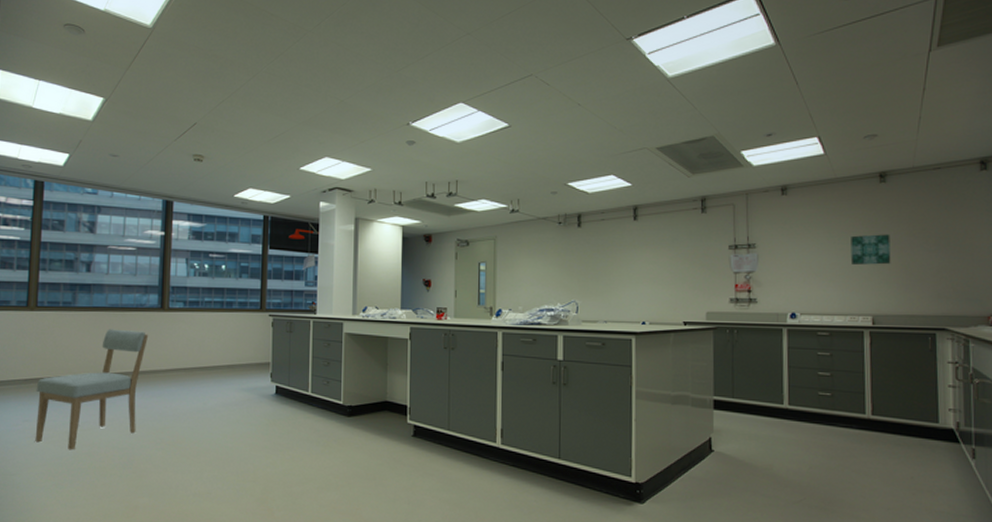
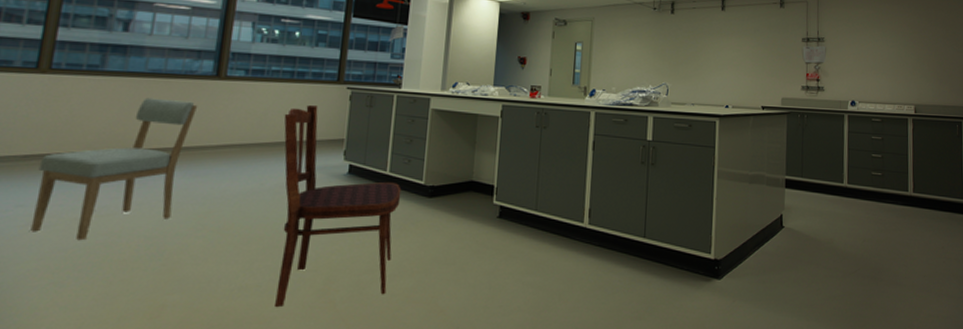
dining chair: none [218,332,323,513] -> present [275,105,402,308]
wall art: present [850,234,891,265] -> none [899,35,930,62]

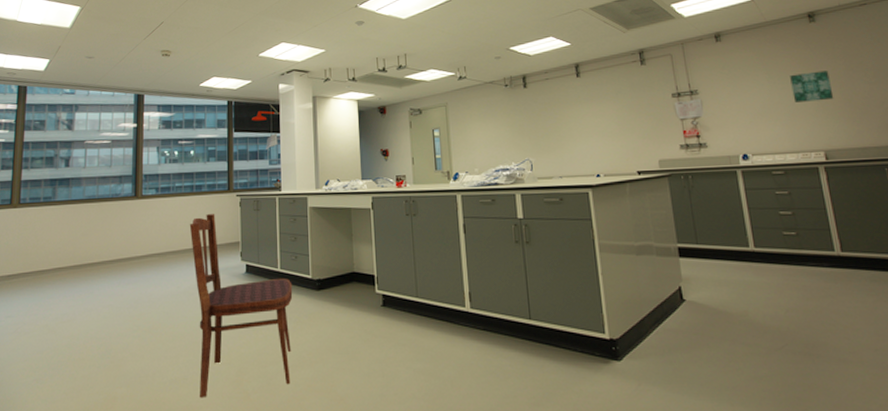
chair: present [30,97,198,241] -> none [17,219,124,344]
wall art: none [899,35,930,62] -> present [790,70,834,102]

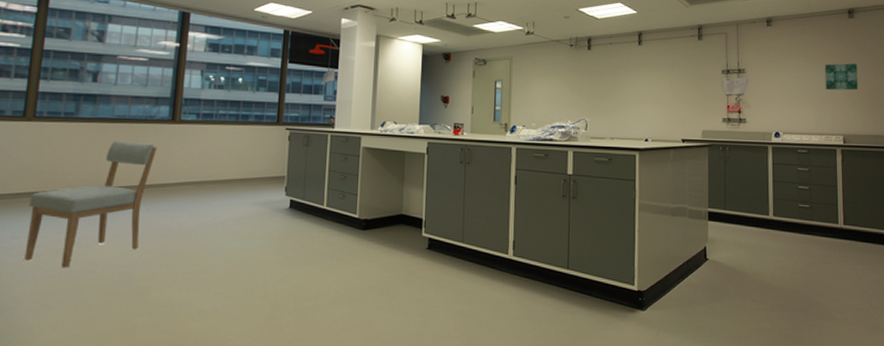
chair: none [17,219,124,344] -> present [24,141,158,268]
dining chair: present [189,214,293,398] -> none [230,145,338,331]

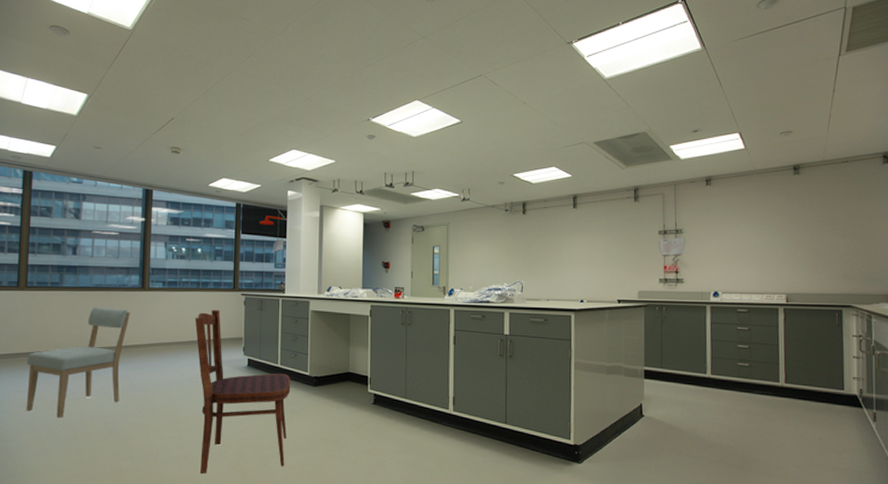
dining chair: none [230,145,338,331] -> present [194,310,291,474]
wall art: present [825,63,859,91] -> none [767,221,804,249]

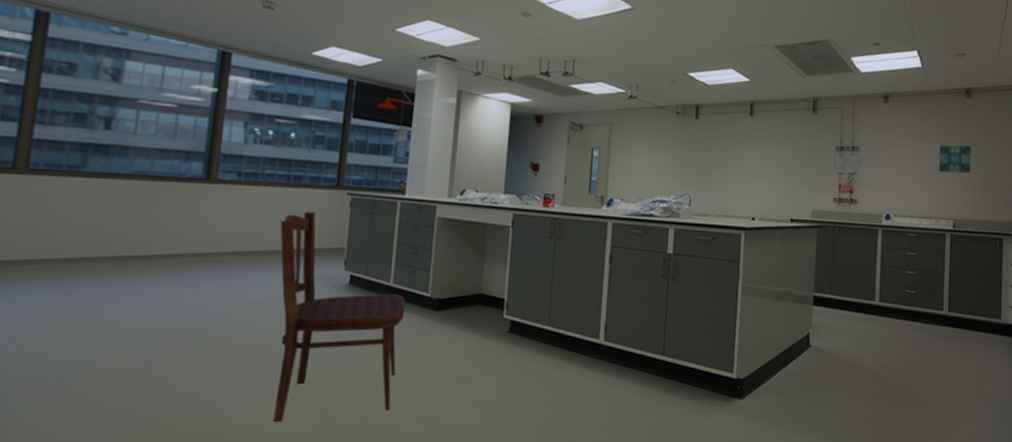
chair: present [26,307,131,418] -> none [12,201,188,351]
wall art: none [767,221,804,249] -> present [938,144,972,174]

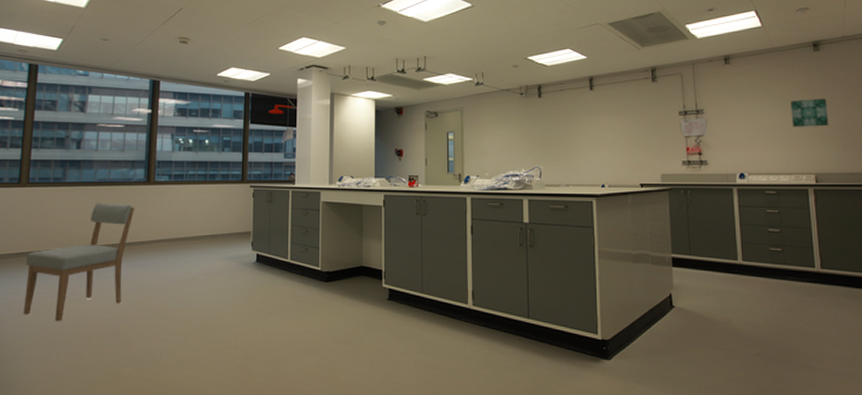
chair: none [12,201,188,351] -> present [23,203,135,322]
dining chair: present [273,212,406,423] -> none [201,203,302,380]

